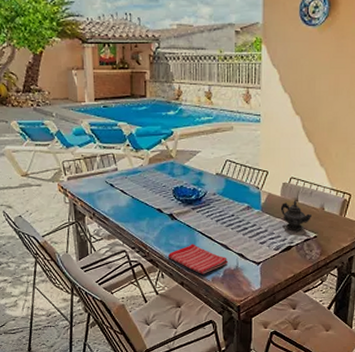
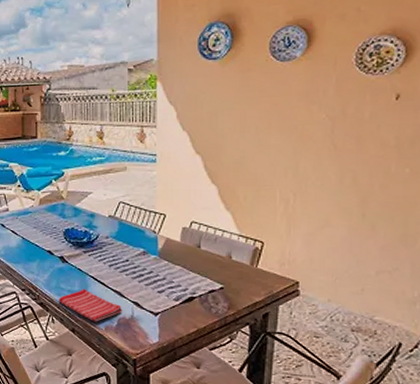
teapot: present [280,200,311,232] -> none [180,246,217,281]

